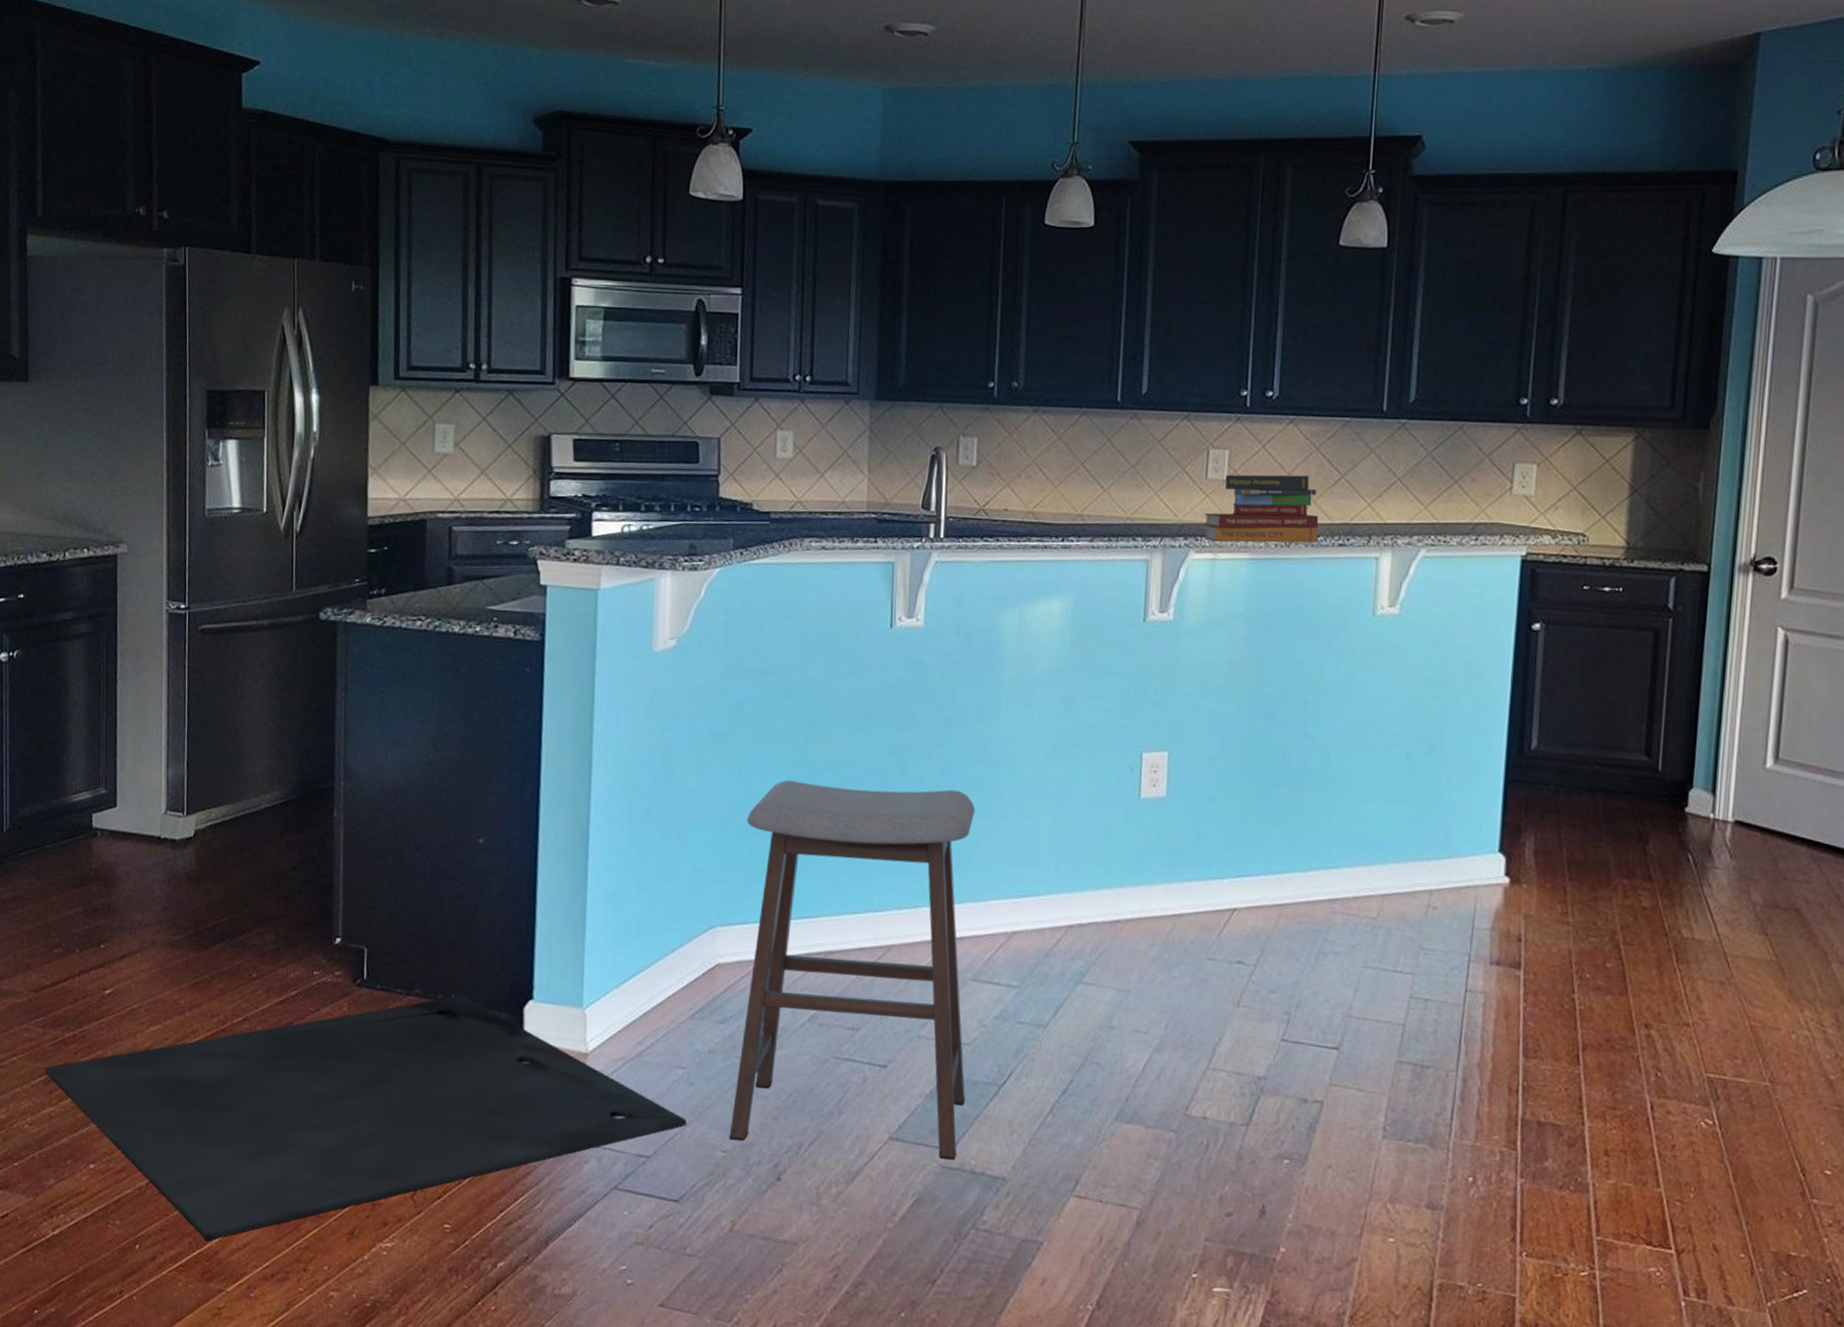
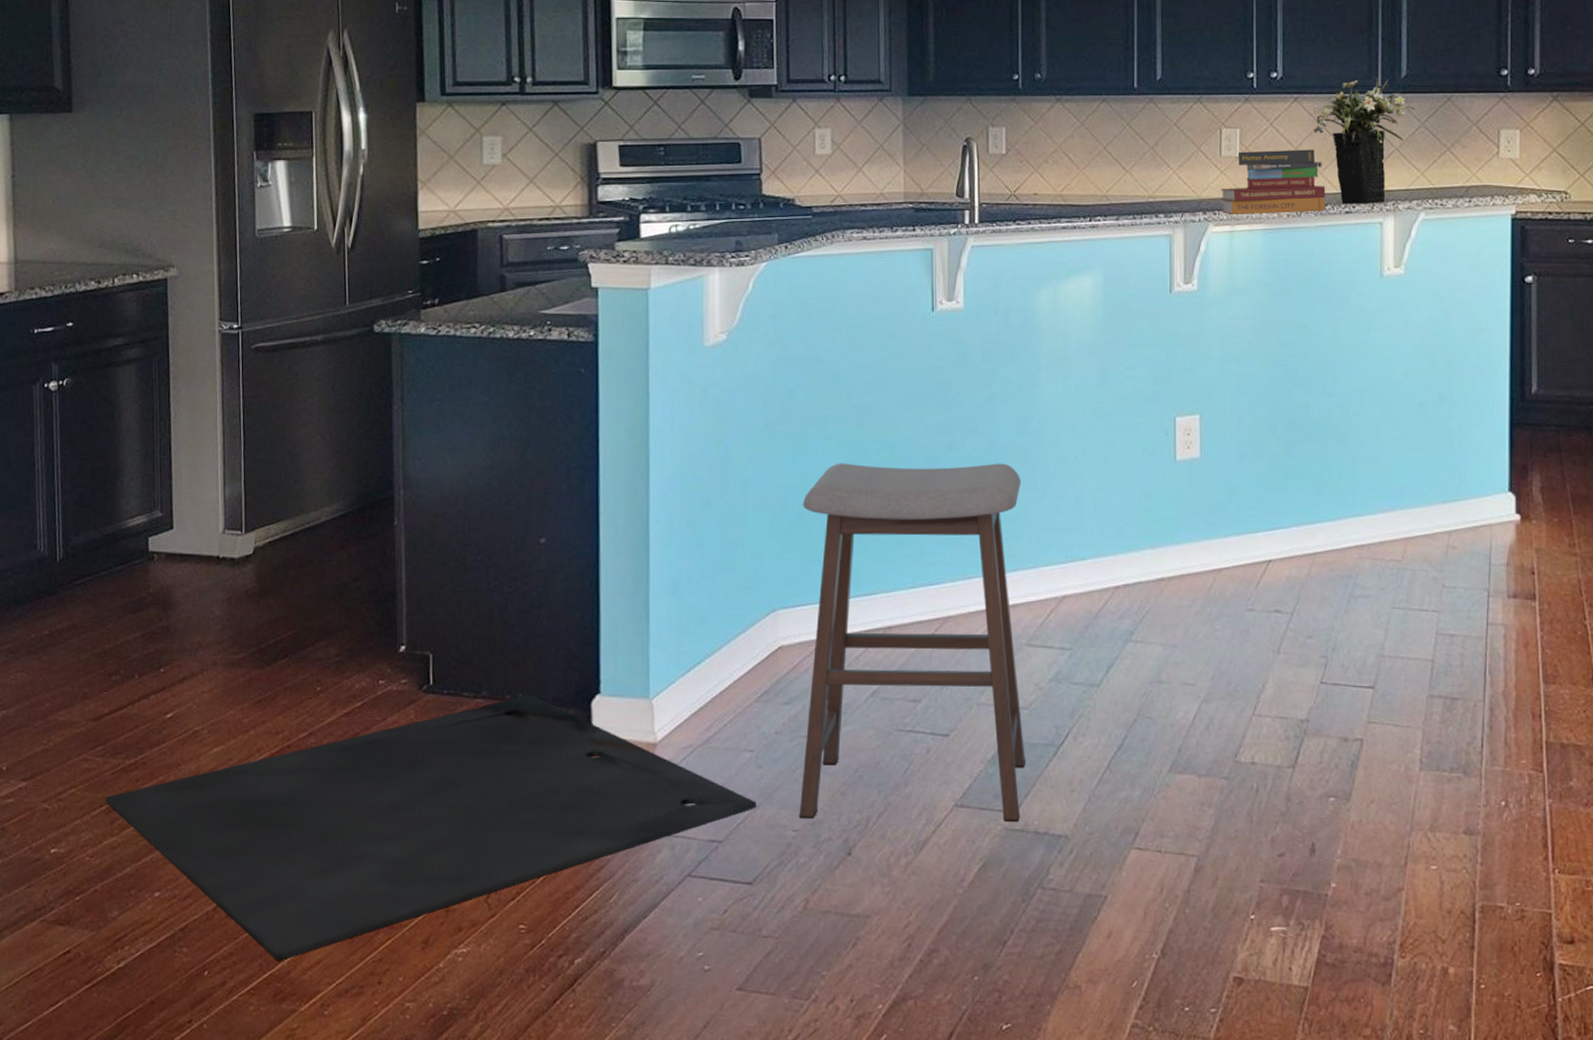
flower arrangement: none [1309,402,1423,538] -> present [1313,78,1416,205]

